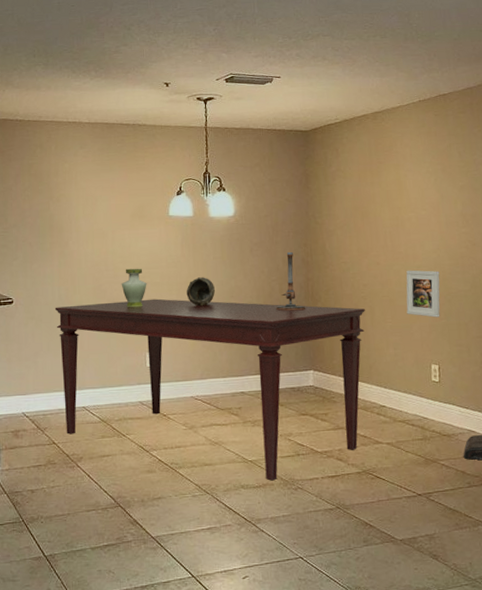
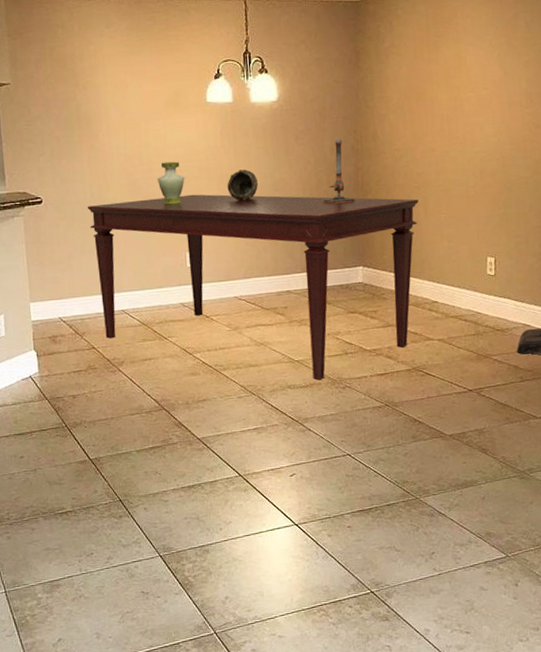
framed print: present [406,270,440,318] -> none [462,156,500,207]

